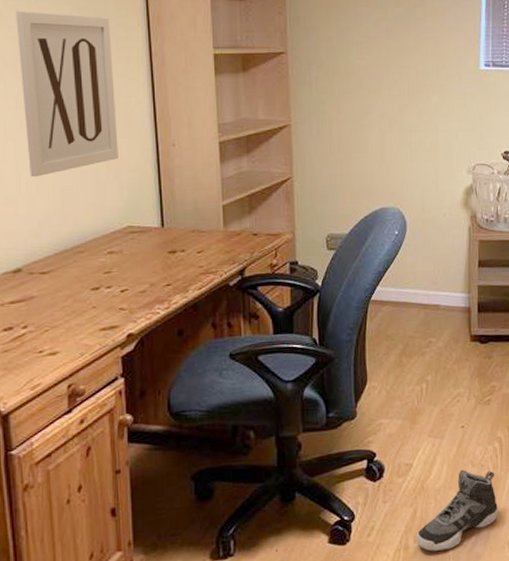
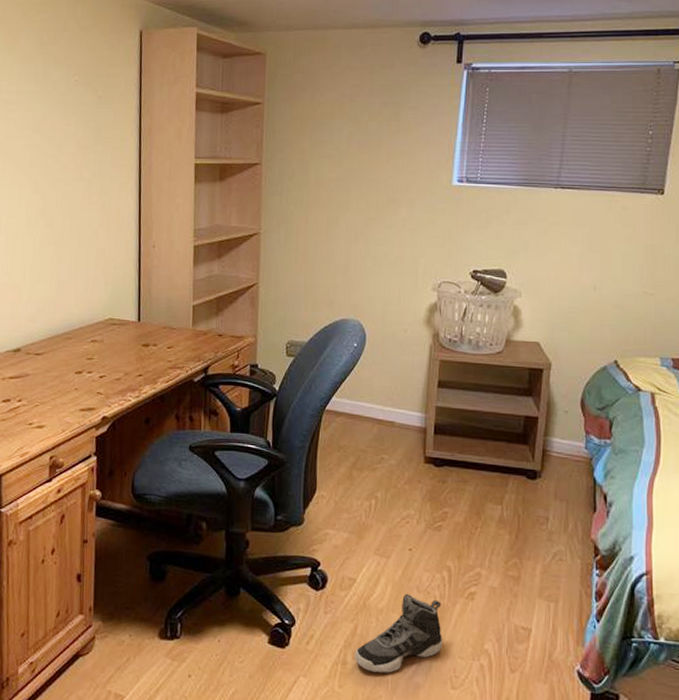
wall art: present [15,10,118,177] -> none [32,122,108,269]

